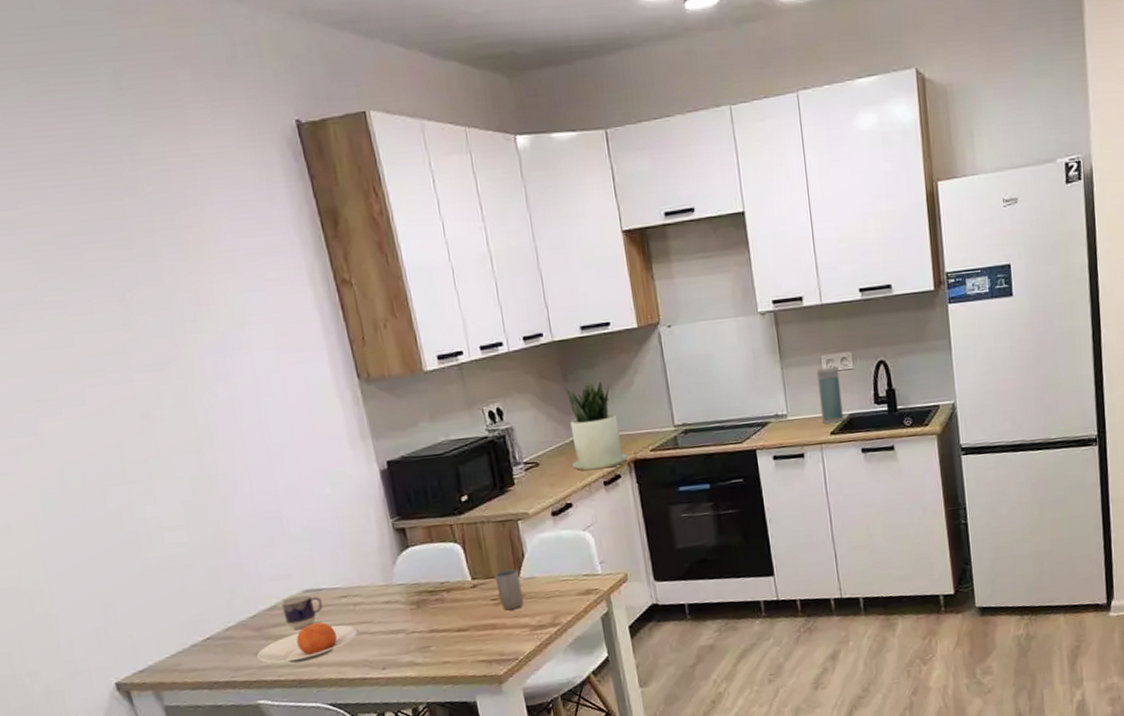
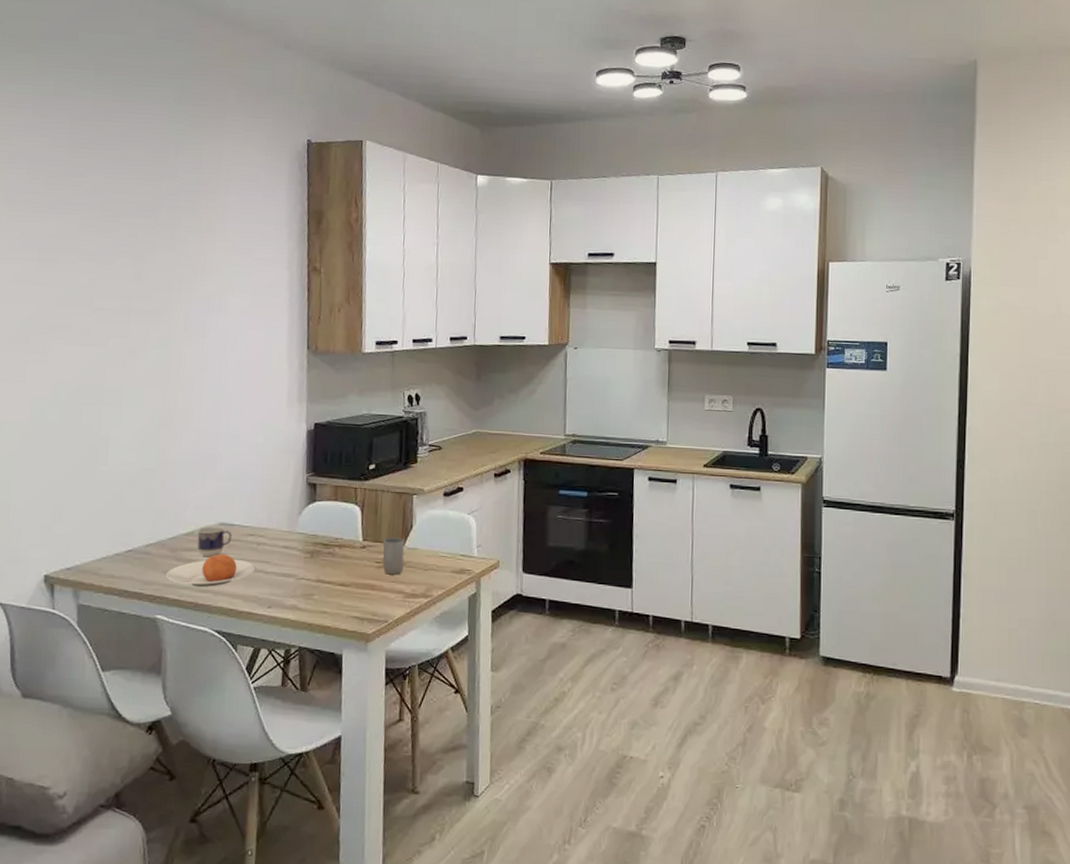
planter: present [564,381,630,471] -> none [470,384,521,462]
soap dispenser: present [816,366,845,425] -> none [697,406,719,458]

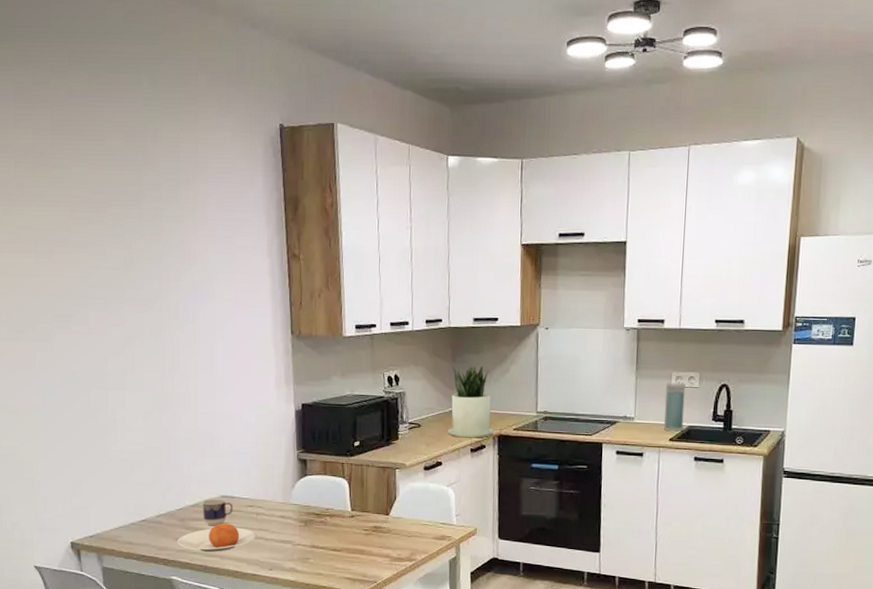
cup: present [382,537,405,575] -> none [369,507,390,541]
planter: none [470,384,521,462] -> present [447,364,495,438]
soap dispenser: none [697,406,719,458] -> present [663,382,686,432]

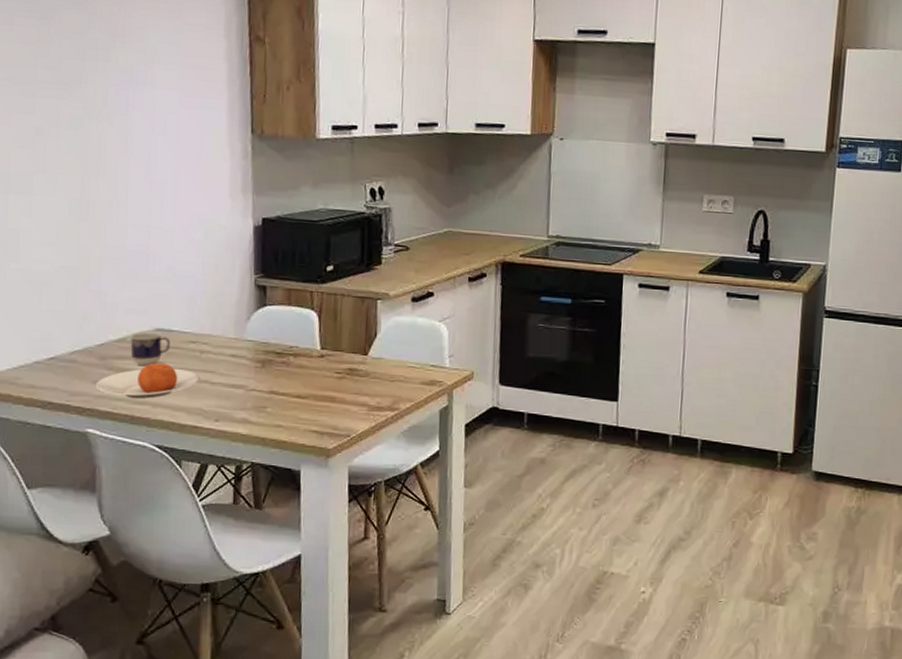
planter: present [447,364,495,438] -> none [441,177,499,265]
soap dispenser: present [663,382,686,432] -> none [693,206,718,264]

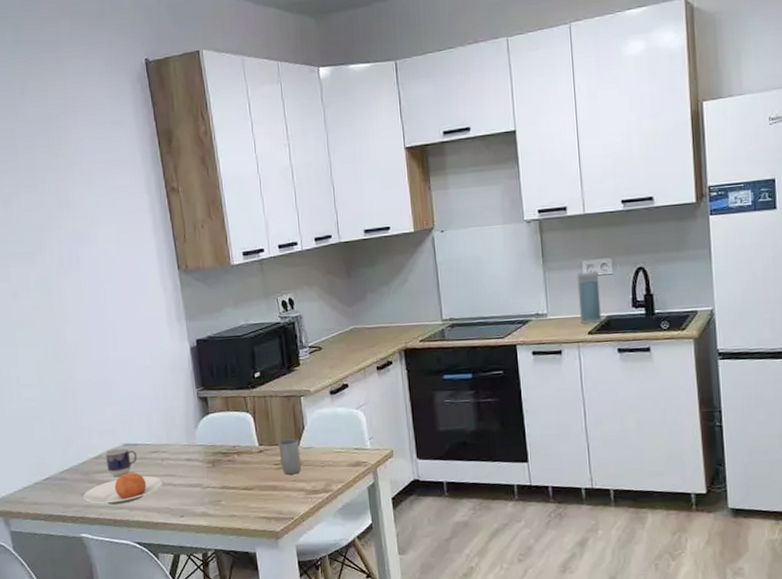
cup: none [343,345,368,387] -> present [278,438,302,475]
soap dispenser: none [693,206,718,264] -> present [577,271,603,325]

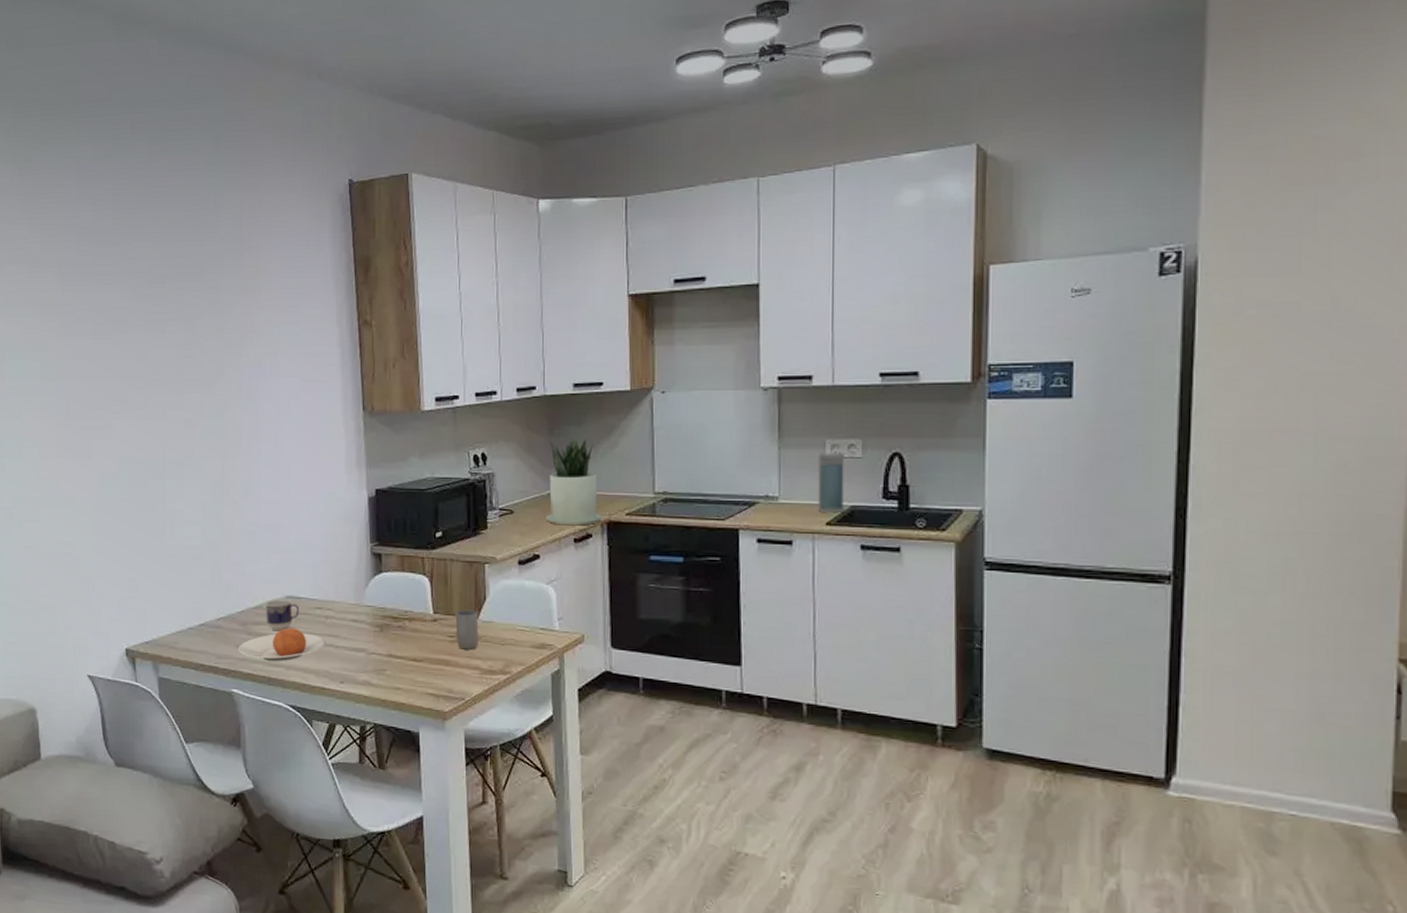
planter: none [347,277,401,356] -> present [545,437,604,526]

